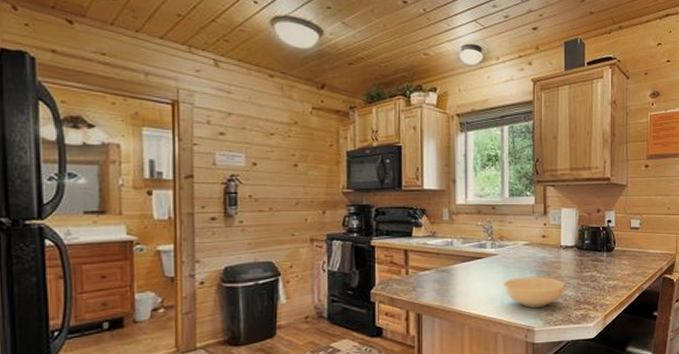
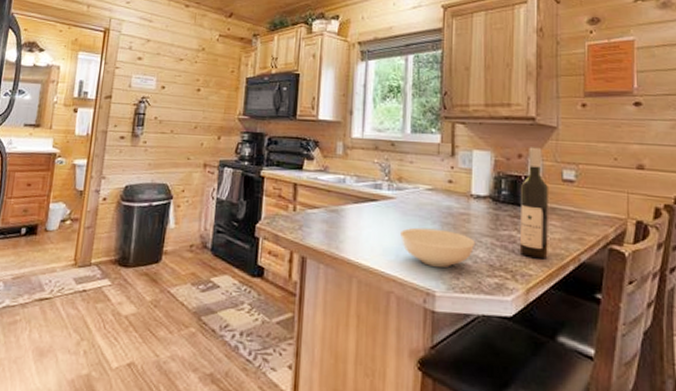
bottle: none [599,203,621,292] -> present [519,147,549,259]

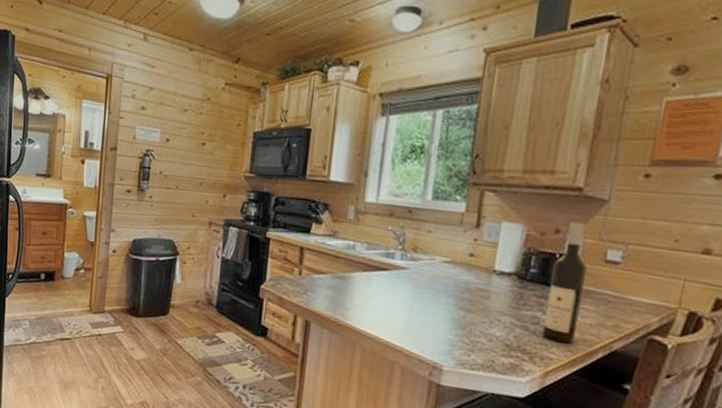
bowl: present [400,227,476,268] -> none [410,300,493,344]

